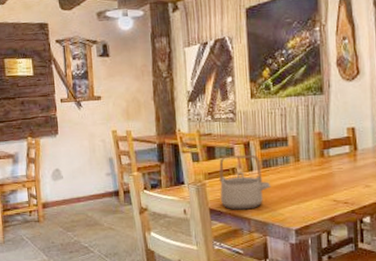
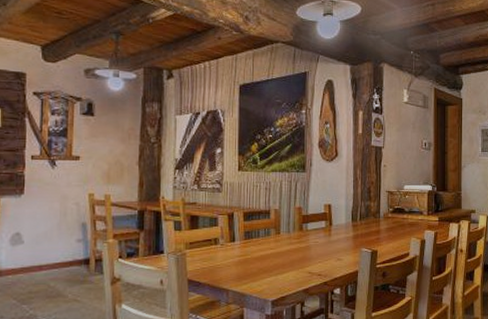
teapot: present [219,154,271,210] -> none [201,225,252,281]

